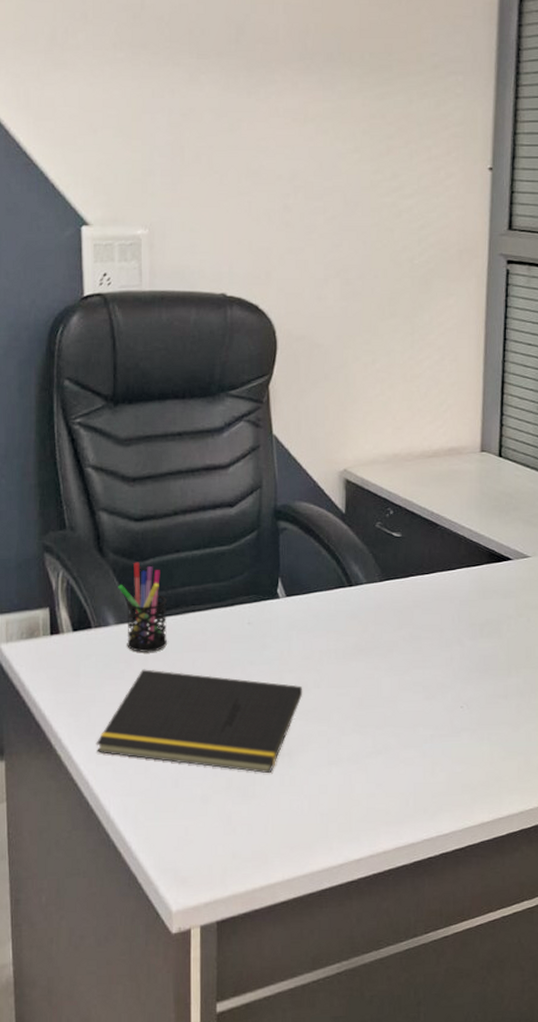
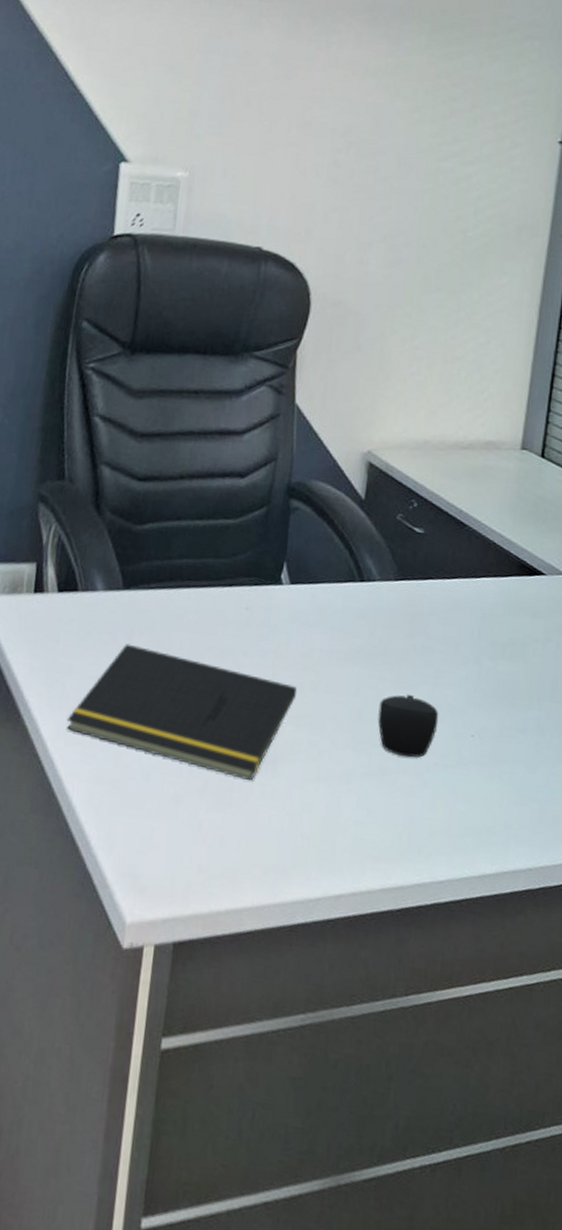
pen holder: present [118,562,167,652] -> none [111,525,161,626]
computer mouse: none [377,680,431,734] -> present [378,695,439,758]

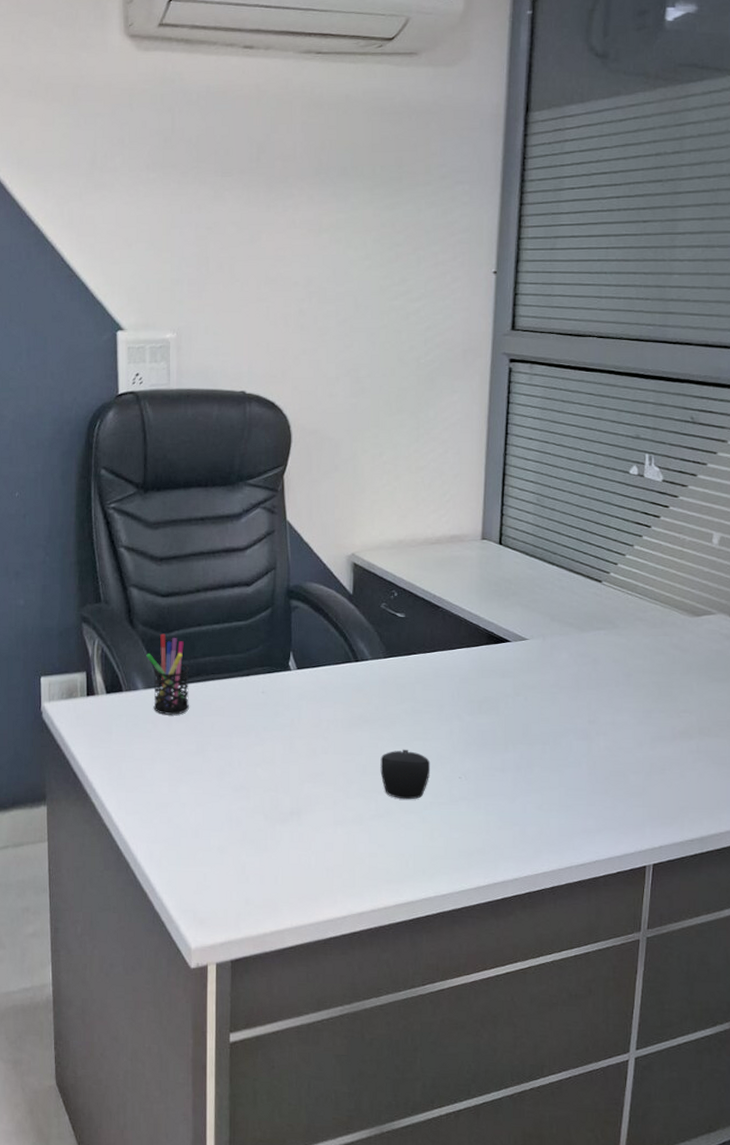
notepad: present [66,643,298,781] -> none [125,730,312,830]
pen holder: none [111,525,161,626] -> present [146,633,189,715]

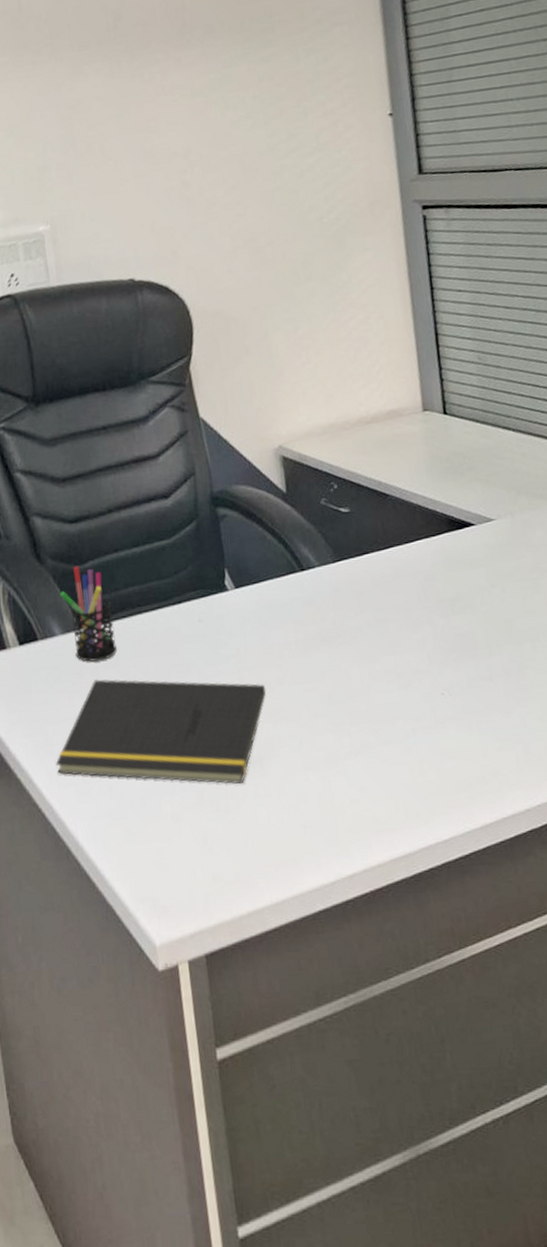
notepad: none [125,730,312,830] -> present [55,679,267,785]
computer mouse: present [380,750,431,800] -> none [346,668,407,729]

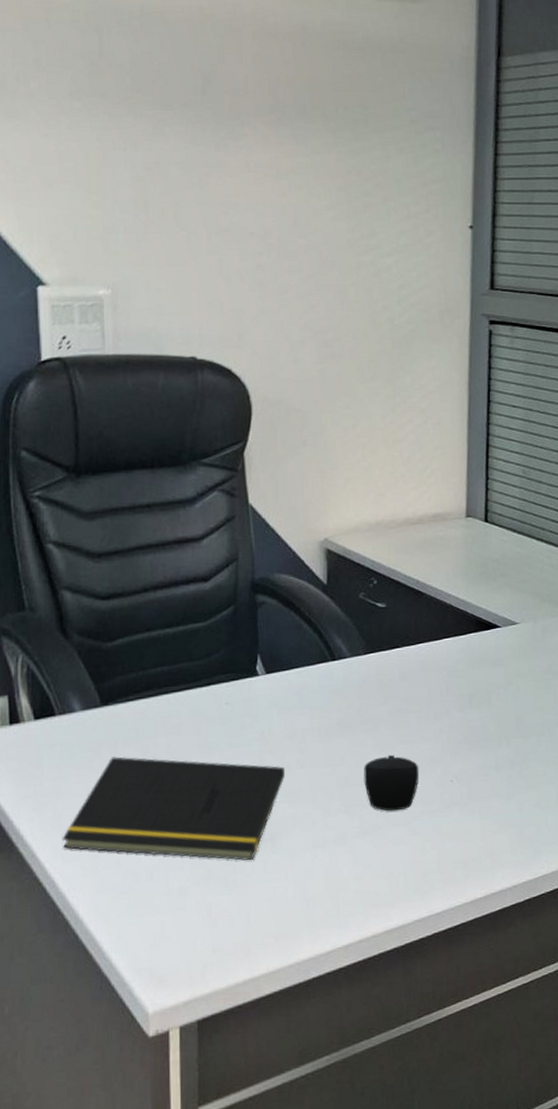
pen holder: present [60,566,117,662] -> none [84,643,138,739]
computer mouse: none [346,668,407,729] -> present [364,755,419,812]

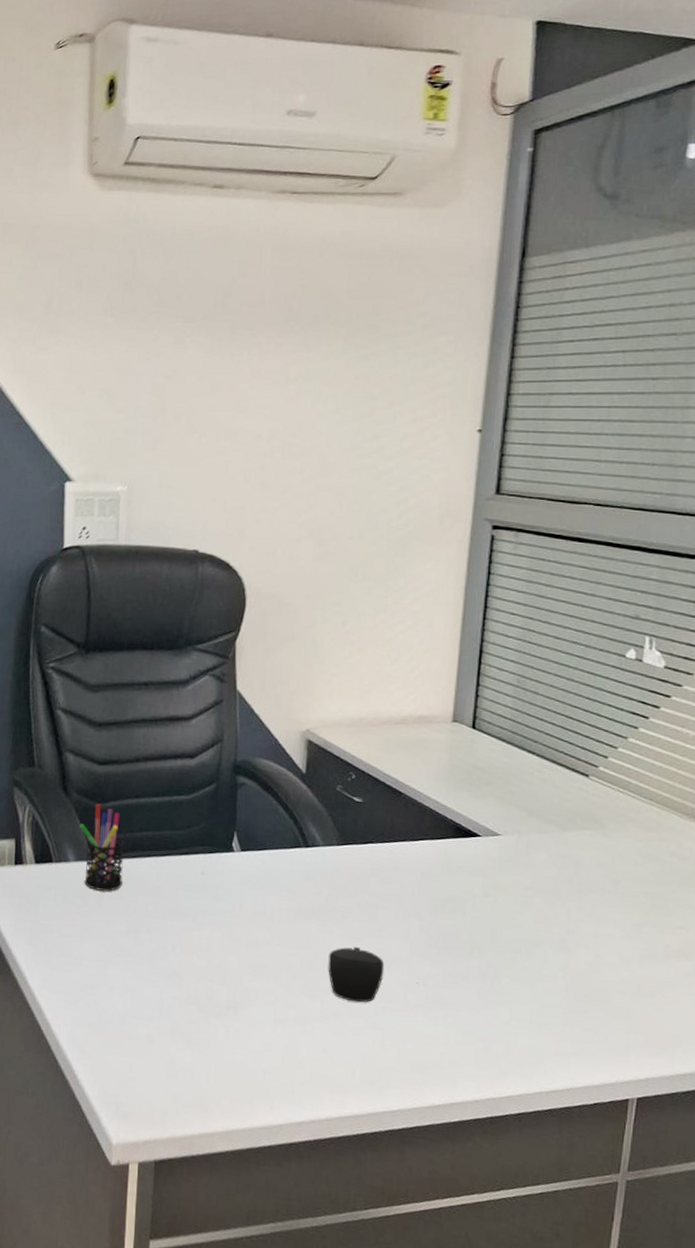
notepad: present [62,756,286,861] -> none [50,906,253,1024]
pen holder: none [84,643,138,739] -> present [79,803,124,891]

